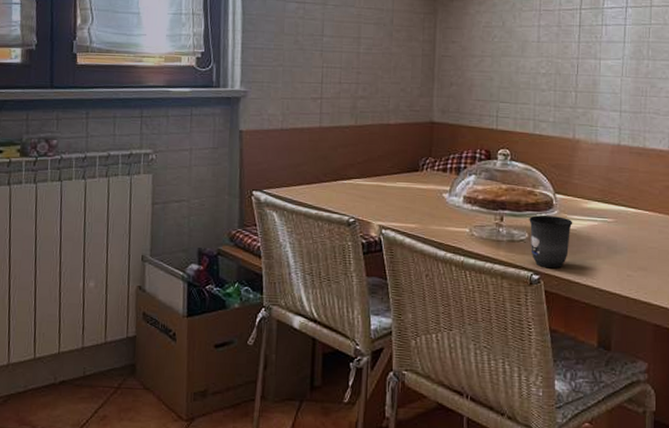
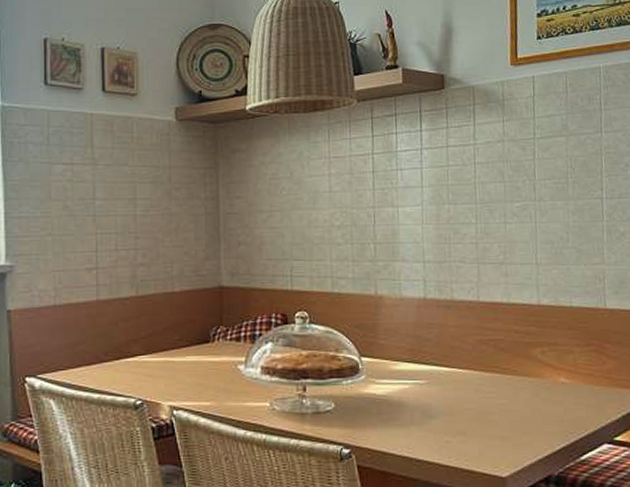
mug: present [529,215,573,269] -> none [334,382,382,440]

